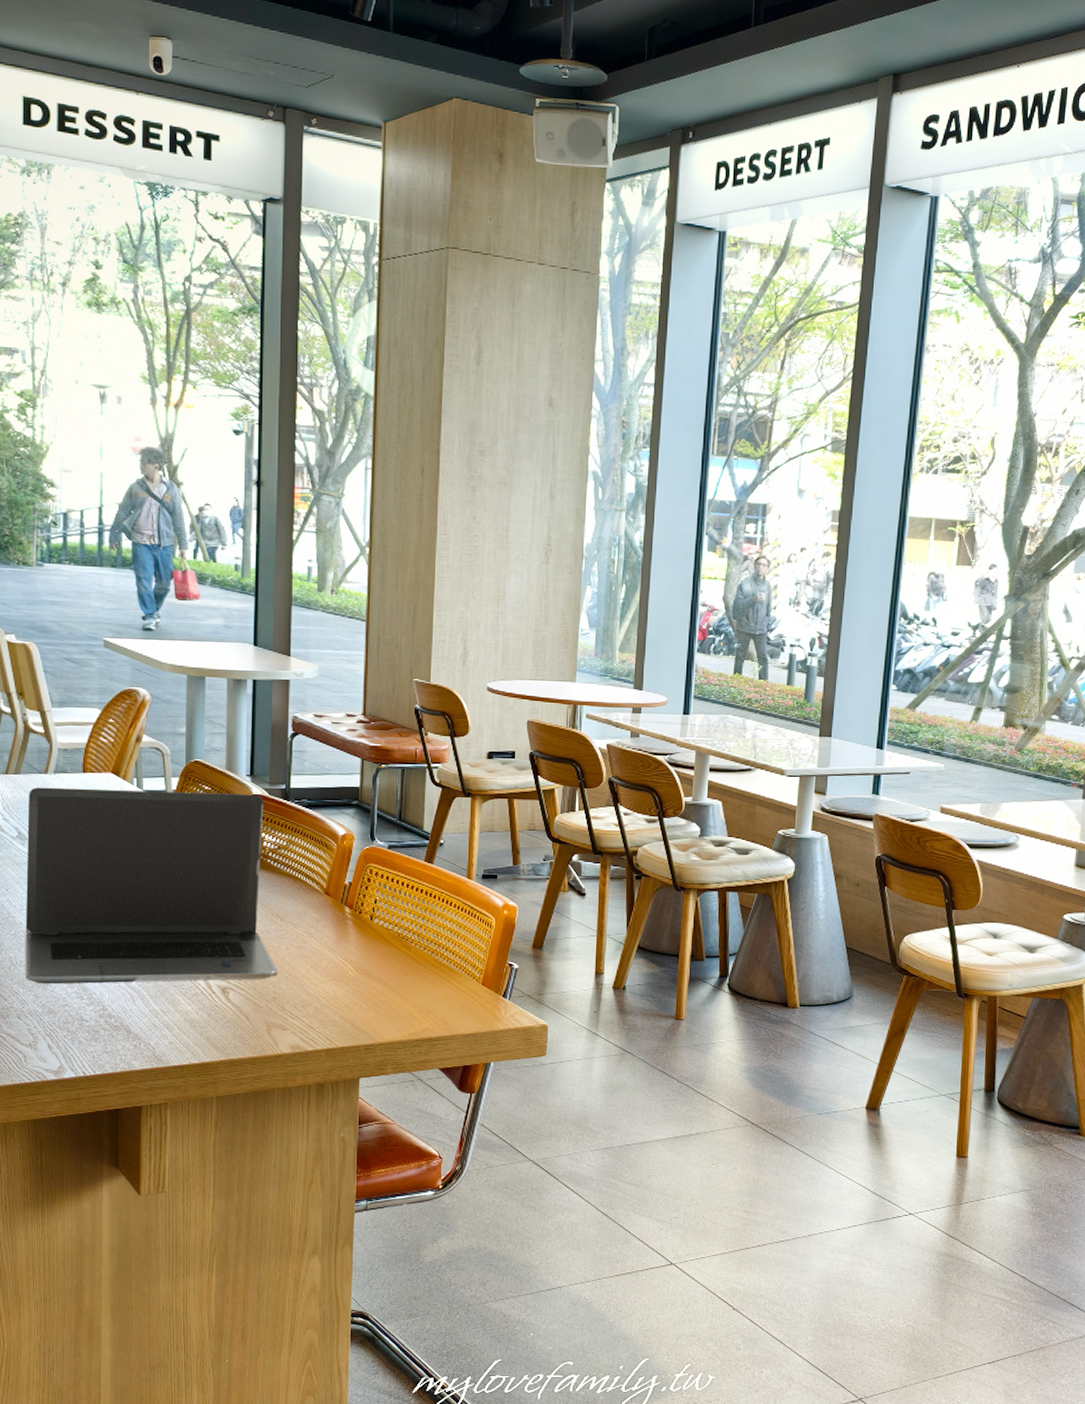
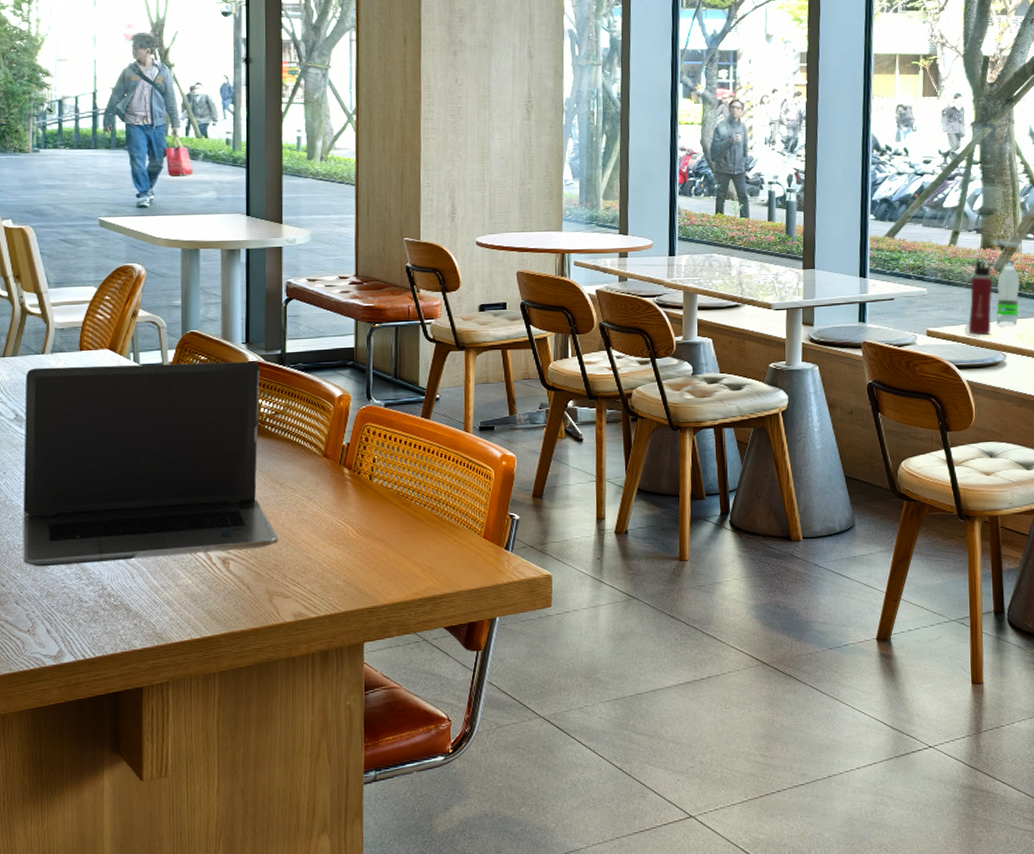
water bottle: none [983,736,1016,815] -> present [968,257,994,335]
bottle: none [1012,740,1040,810] -> present [995,259,1020,328]

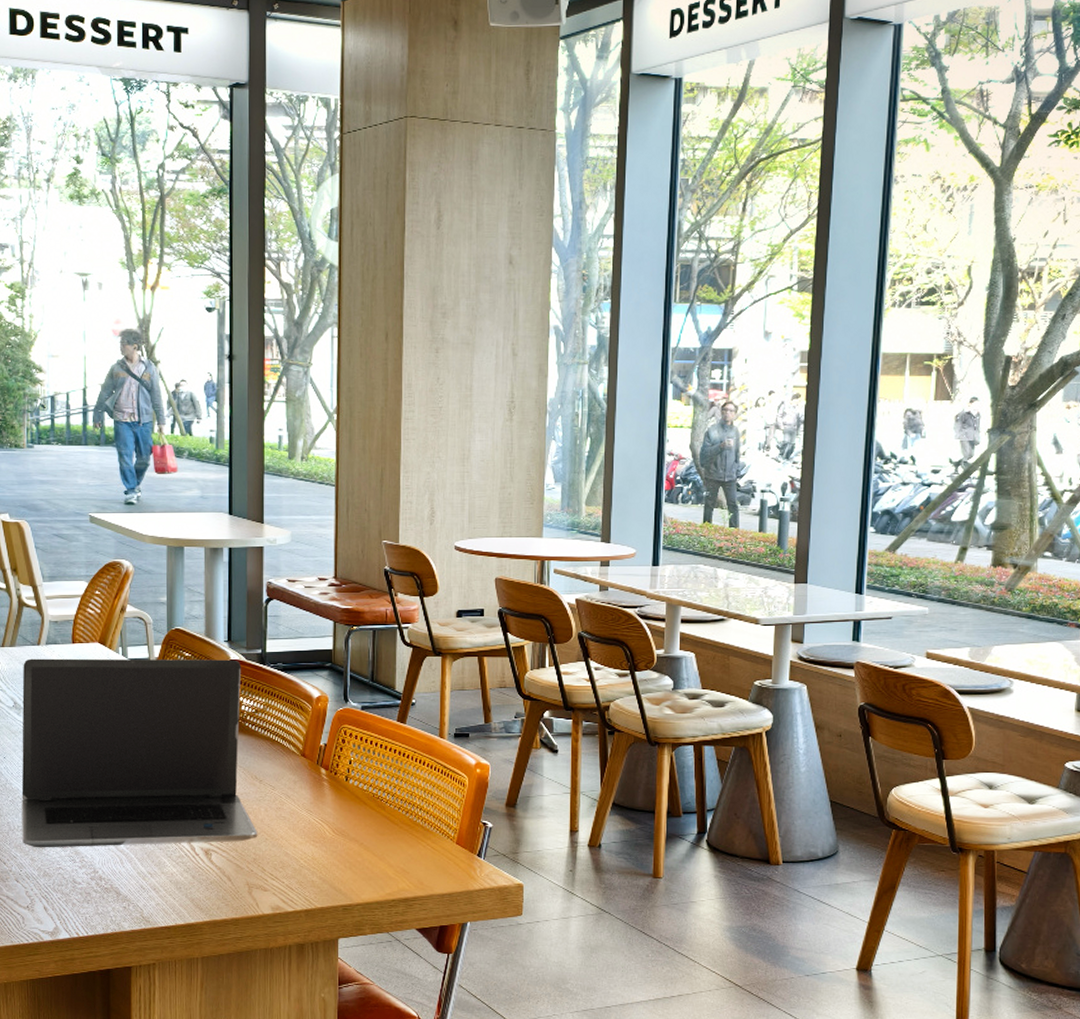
water bottle: present [968,257,994,335] -> none [972,576,1006,659]
bottle: present [995,259,1020,328] -> none [1003,579,1033,652]

